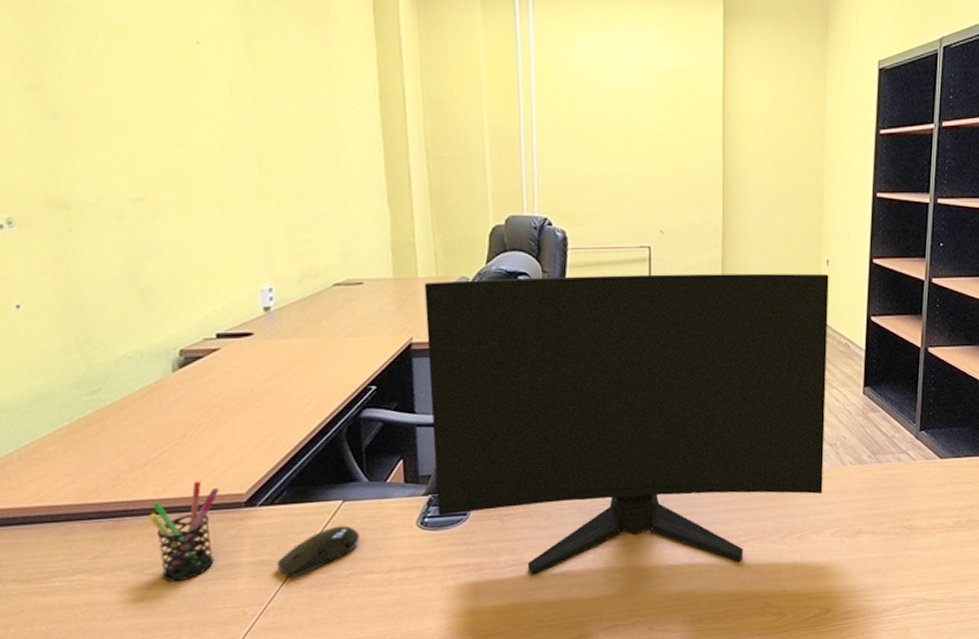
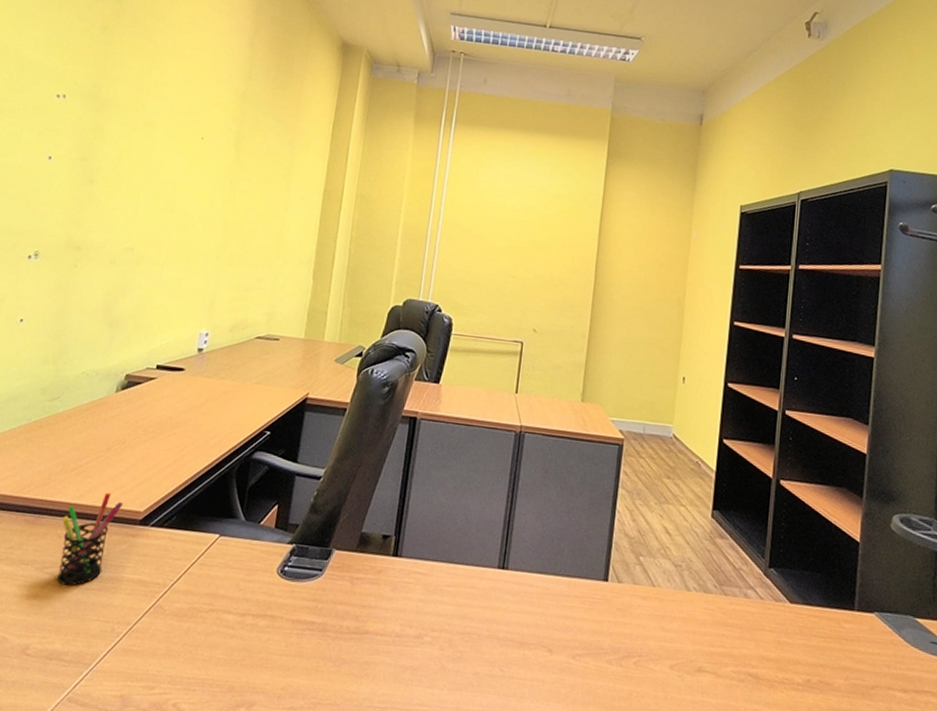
computer mouse: present [276,525,361,579] -> none [150,559,227,603]
computer monitor: present [424,273,829,576] -> none [297,346,684,678]

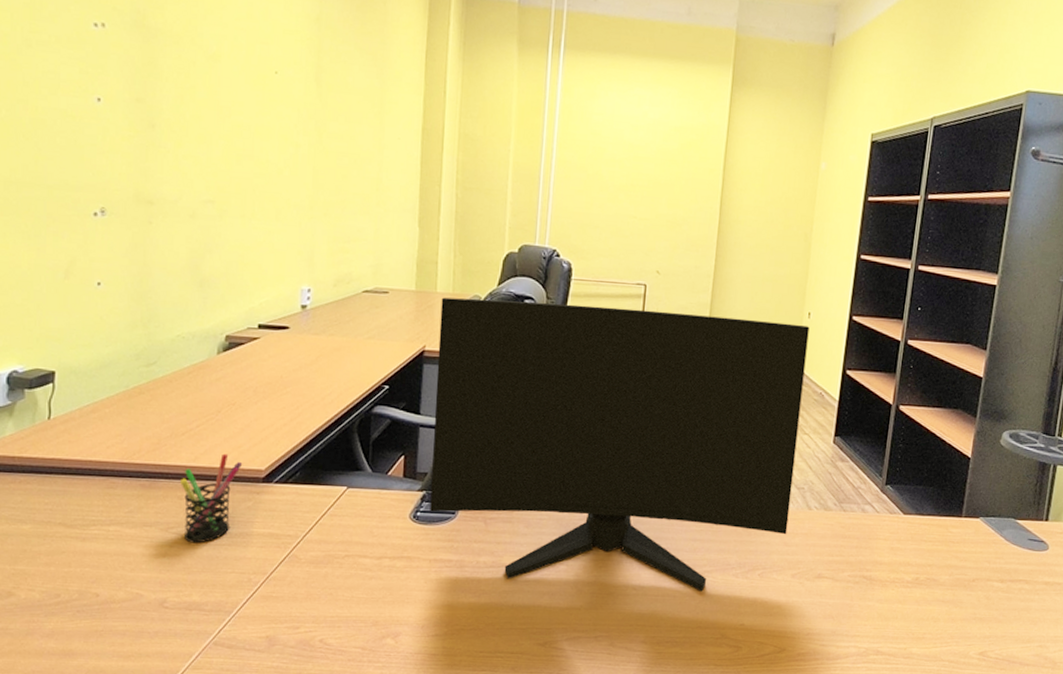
computer monitor: none [297,346,684,678] -> present [430,297,810,592]

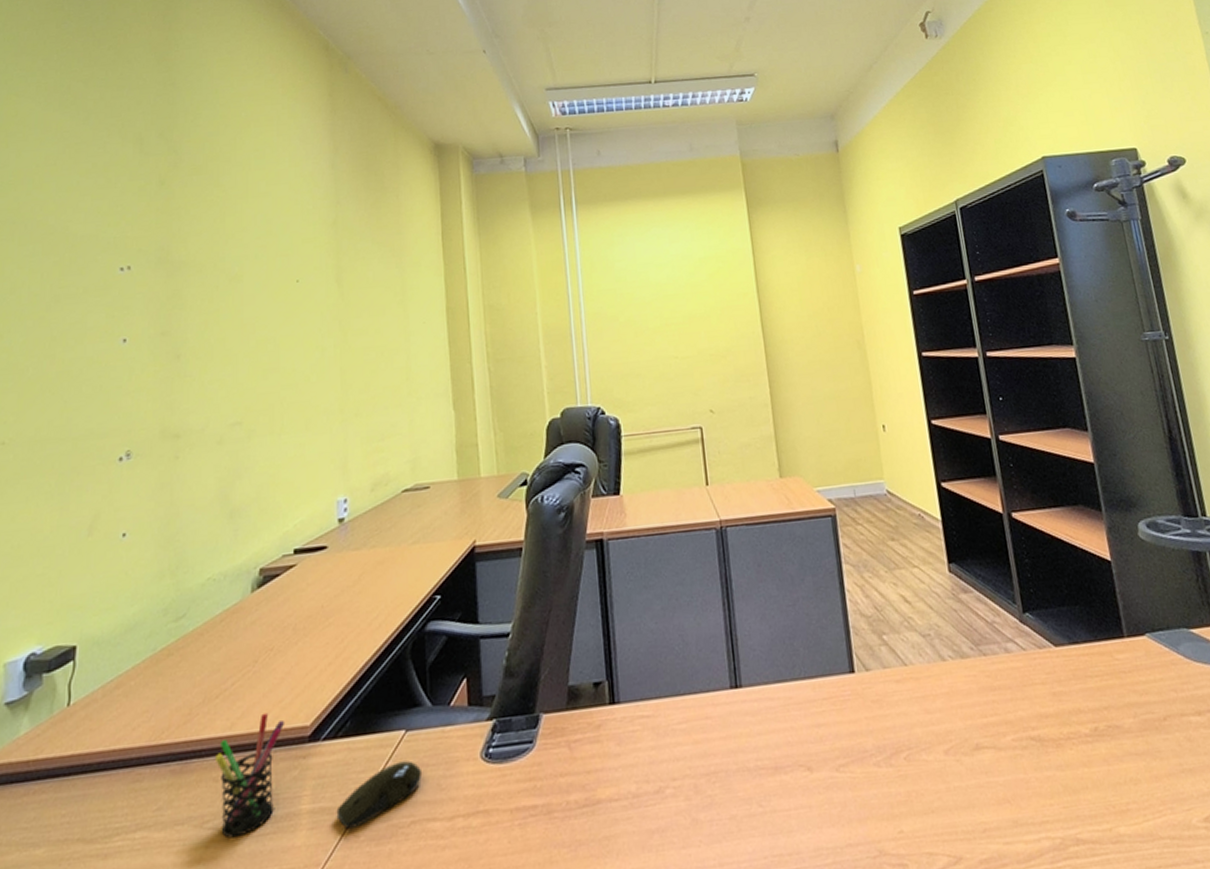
computer mouse: none [283,510,359,553] -> present [336,761,423,830]
computer monitor: present [430,297,810,592] -> none [486,440,925,820]

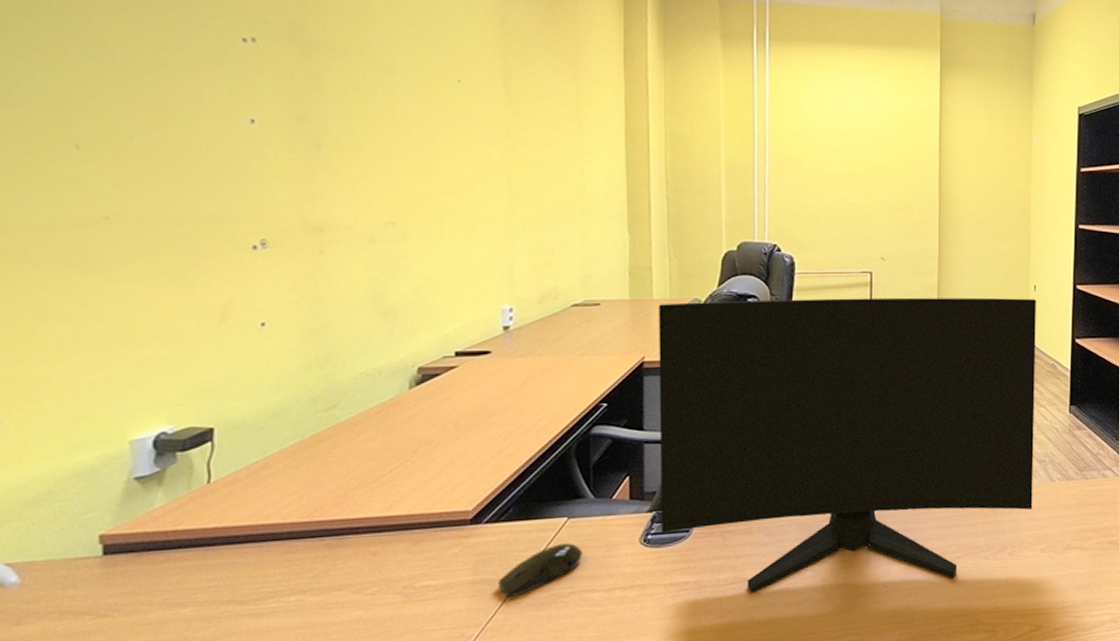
pen holder: present [216,712,285,839] -> none [373,497,446,603]
computer monitor: none [486,440,925,820] -> present [658,297,1036,594]

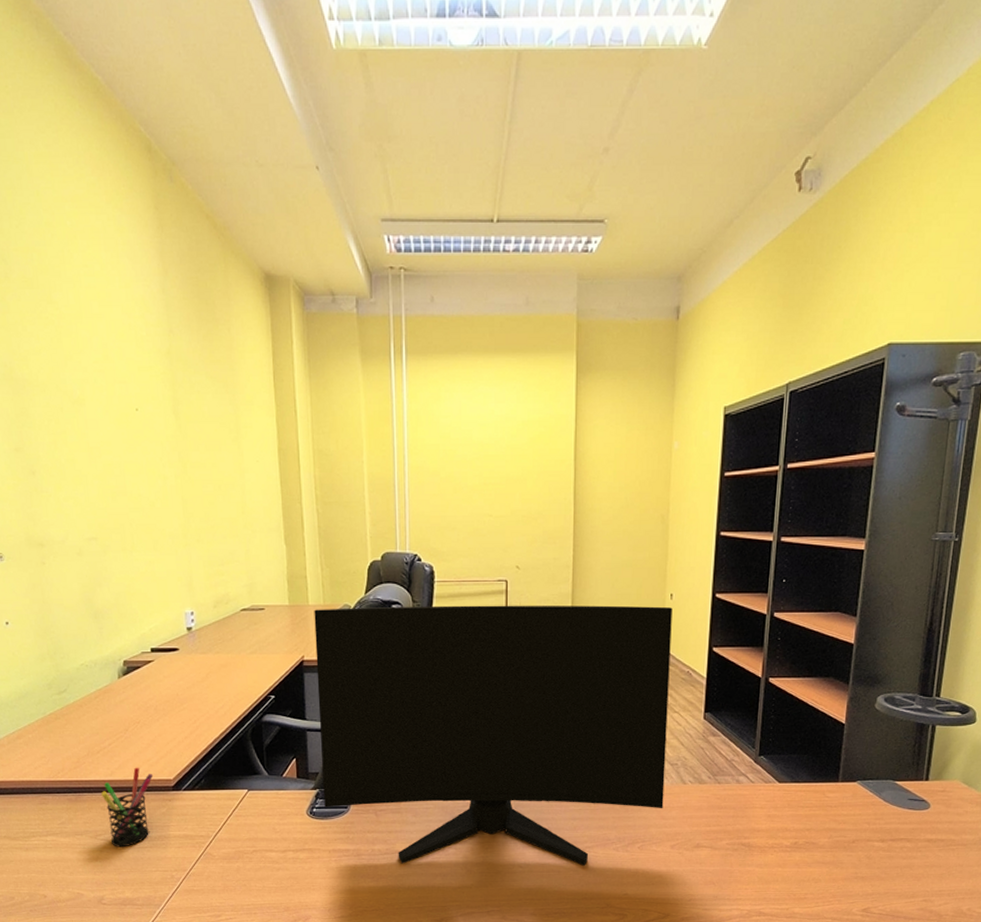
pen holder: none [373,497,446,603] -> present [101,767,154,847]
computer mouse: present [498,543,583,598] -> none [196,811,262,851]

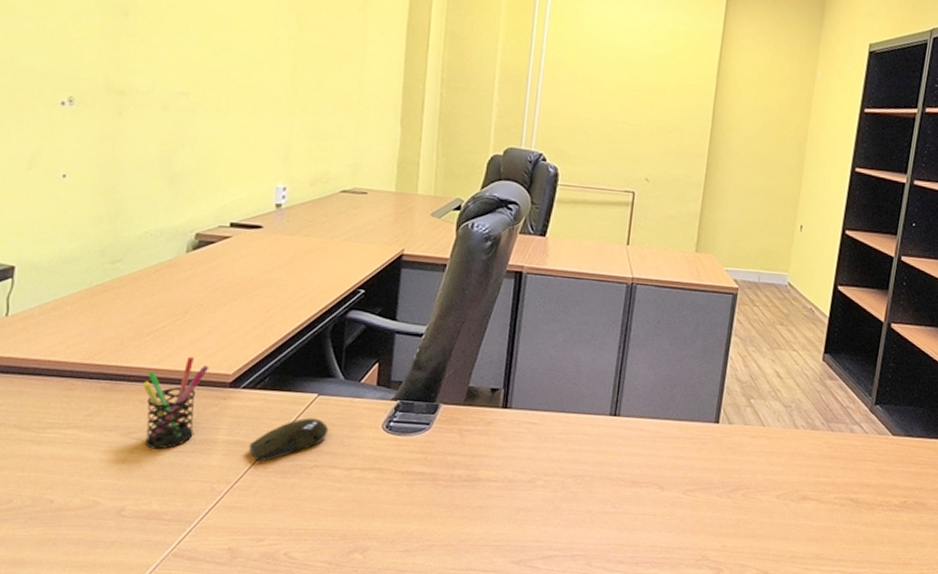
computer mouse: none [196,811,262,851] -> present [248,418,329,462]
computer monitor: present [314,605,673,866] -> none [403,200,801,511]

